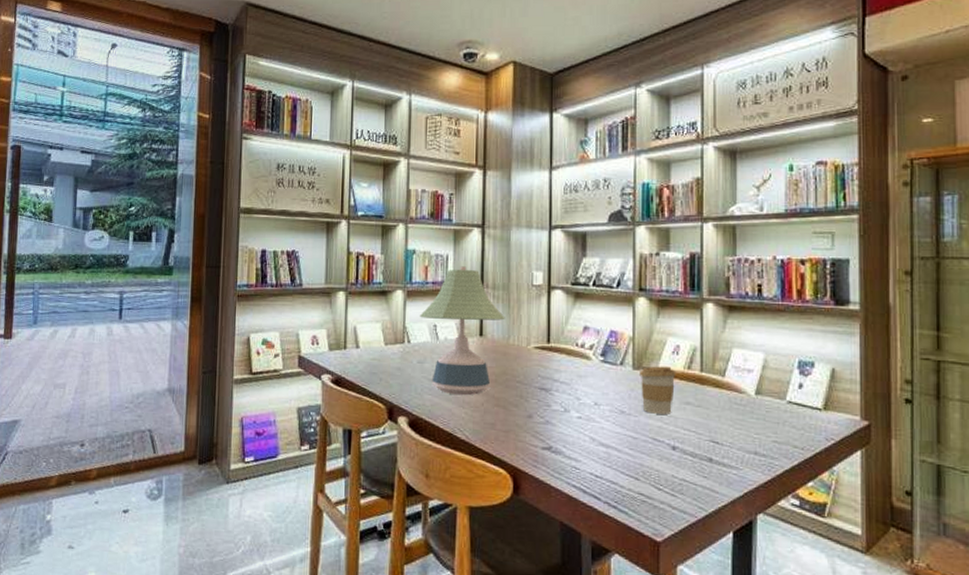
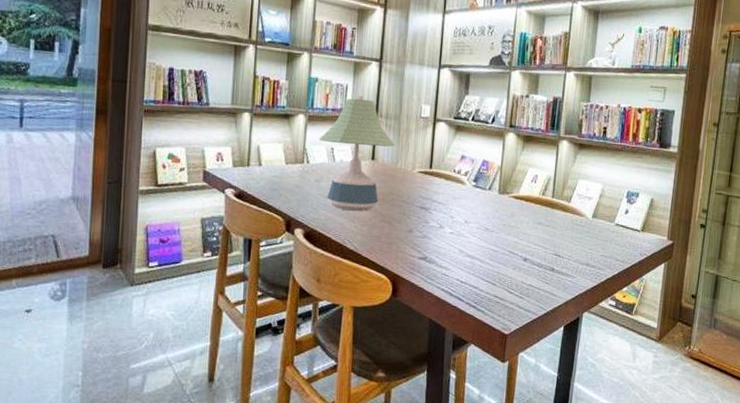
coffee cup: present [639,366,676,414] -> none [503,191,533,232]

